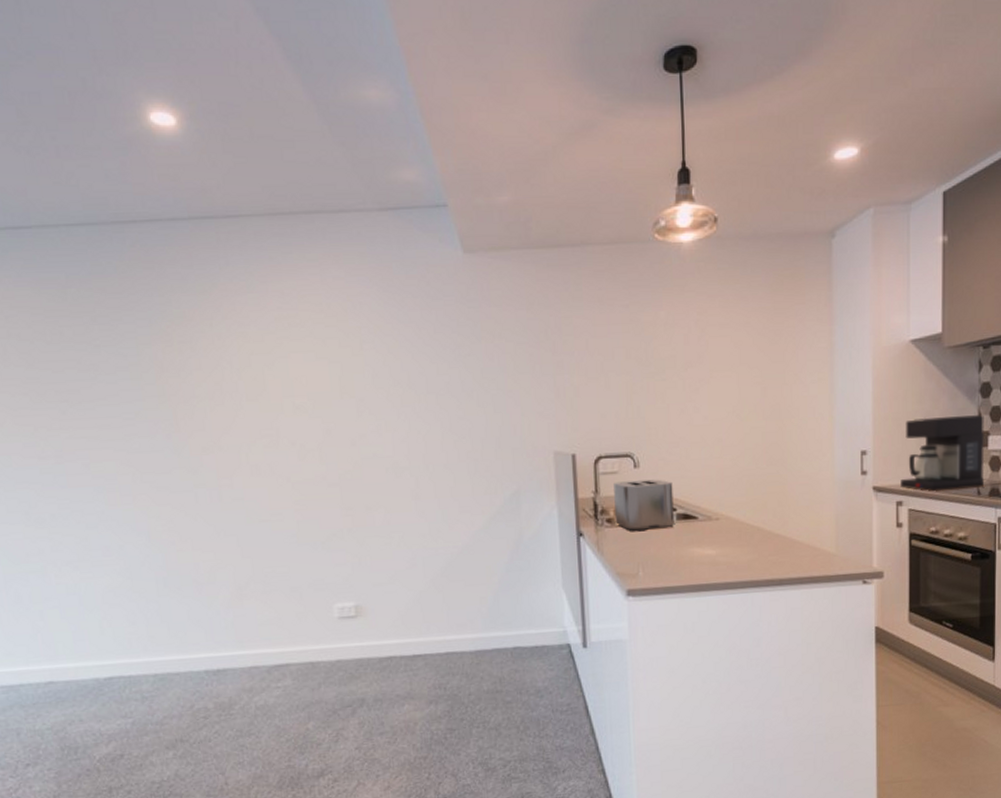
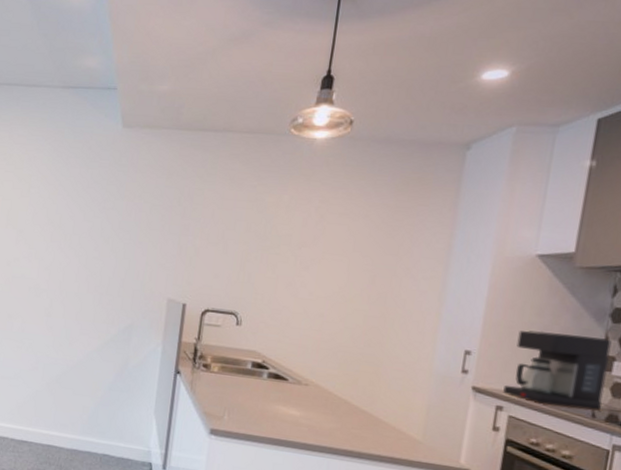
toaster: present [614,479,674,531] -> none [211,334,270,384]

